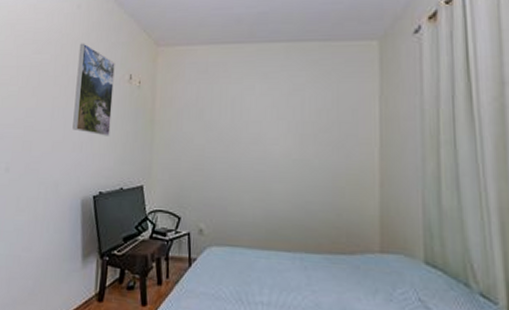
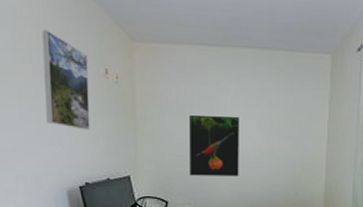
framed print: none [207,117,265,190] -> present [190,114,240,176]

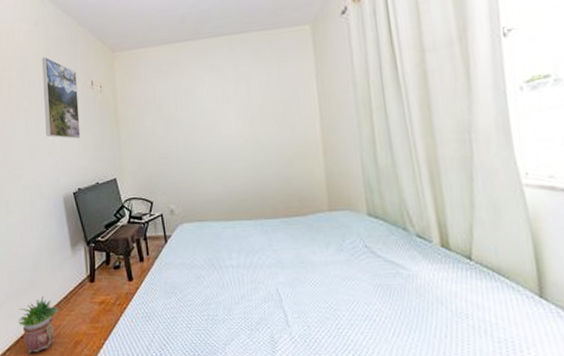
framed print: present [190,114,240,176] -> none [167,106,223,173]

